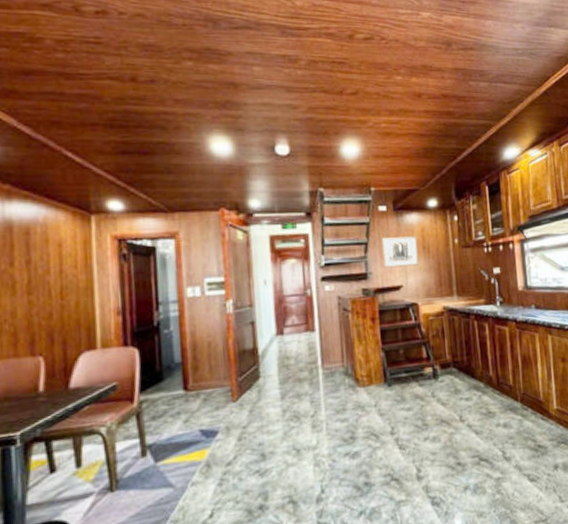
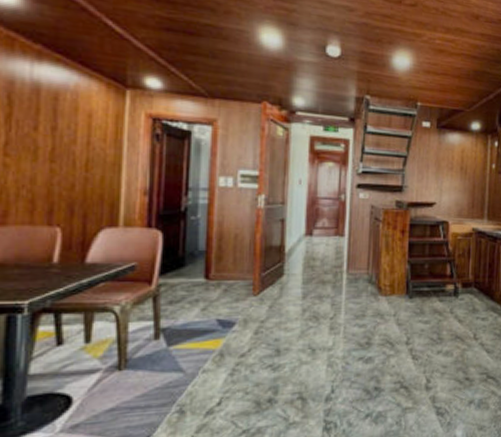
wall art: present [381,236,419,268] -> none [420,154,456,185]

